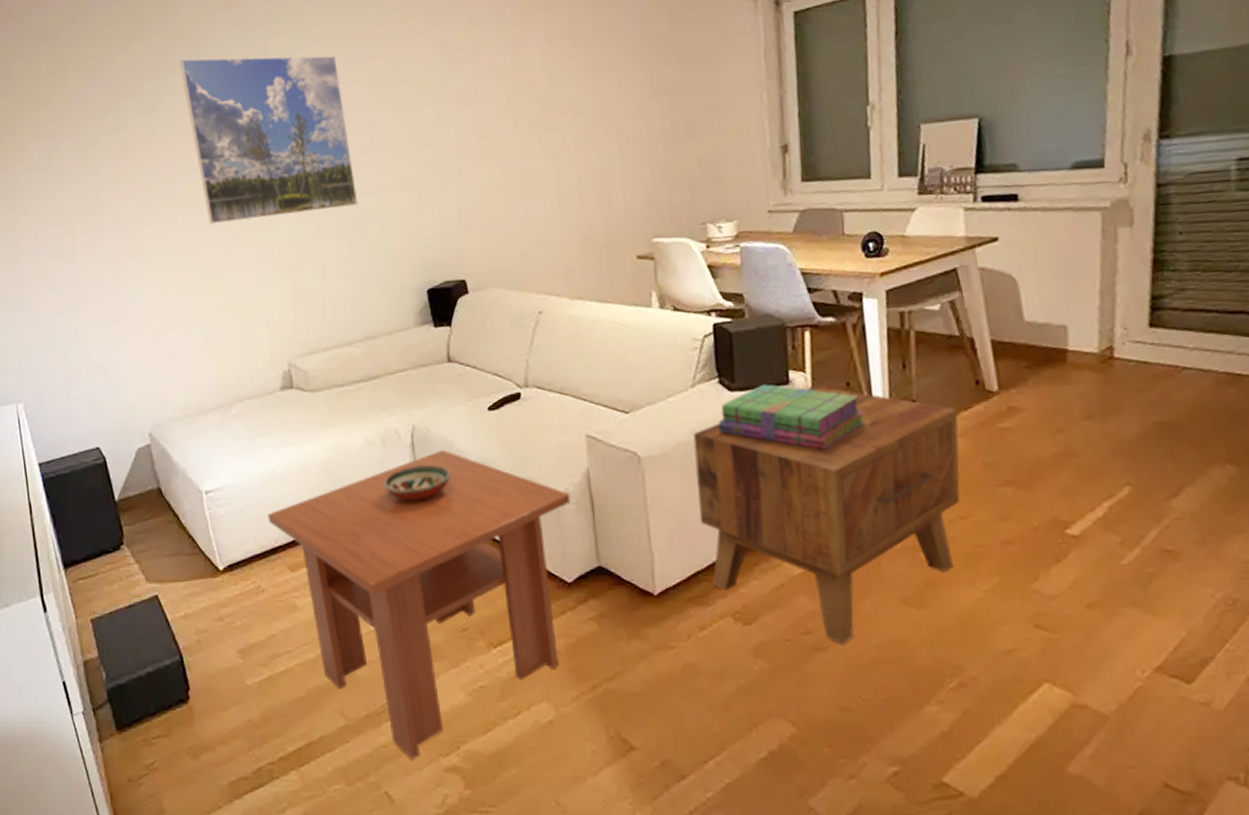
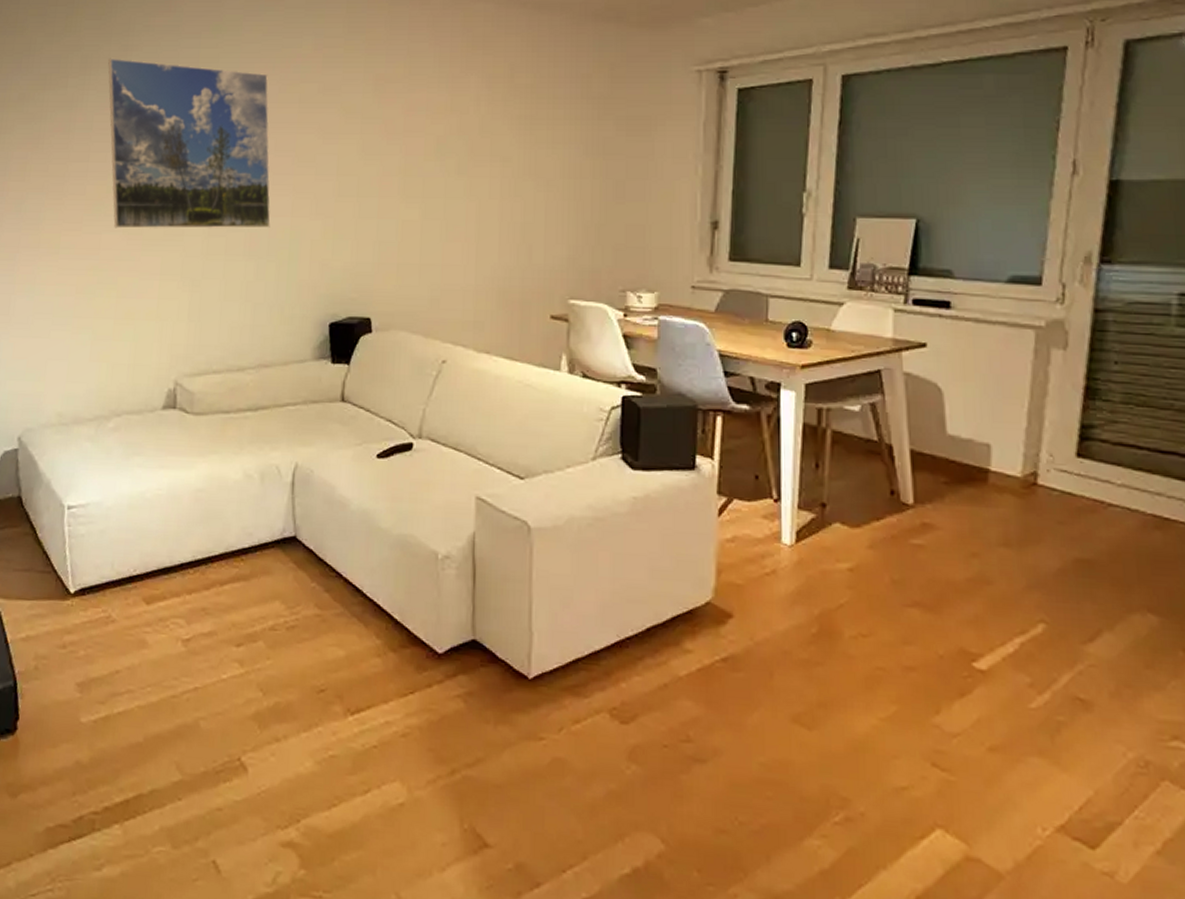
coffee table: present [268,449,571,759] -> none [129,493,452,828]
decorative bowl: present [383,464,452,501] -> none [256,507,330,545]
side table: present [693,385,960,644] -> none [586,473,869,758]
stack of books: present [718,384,865,451] -> none [616,466,771,545]

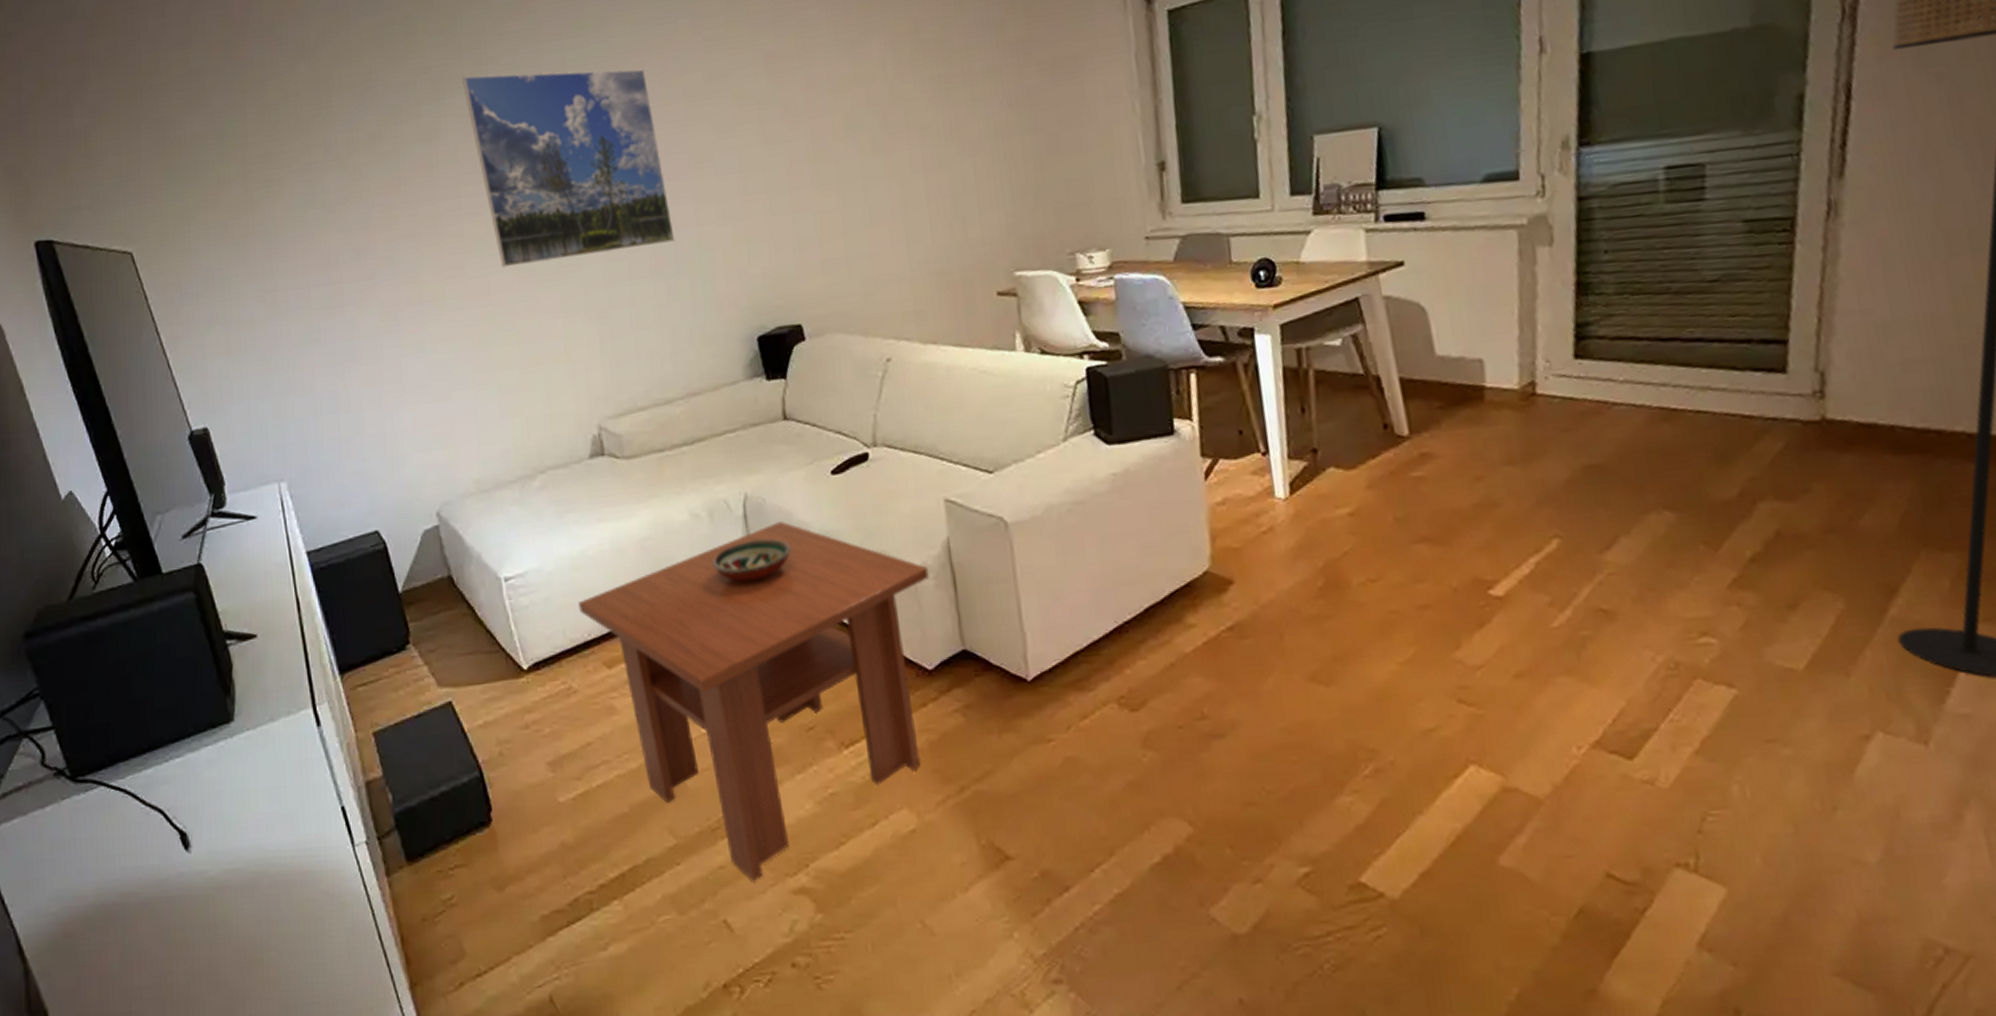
coffee table: none [129,493,452,828] -> present [579,520,929,881]
decorative bowl: none [256,507,330,545] -> present [712,539,792,582]

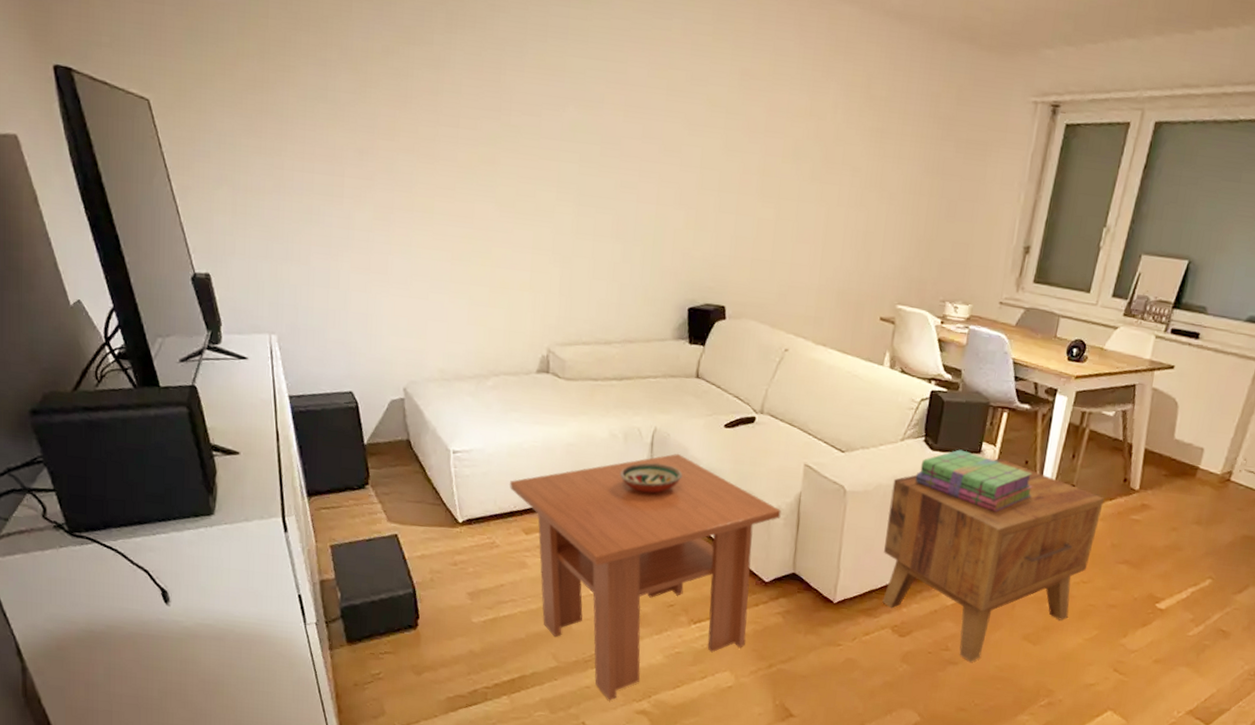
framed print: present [462,68,675,268] -> none [474,17,638,213]
side table: none [1066,434,1370,730] -> present [882,458,1104,662]
stack of books: none [1094,435,1261,509] -> present [915,449,1033,512]

